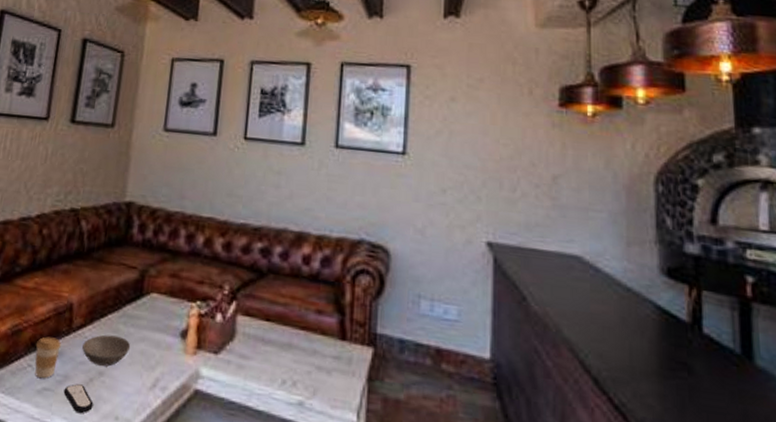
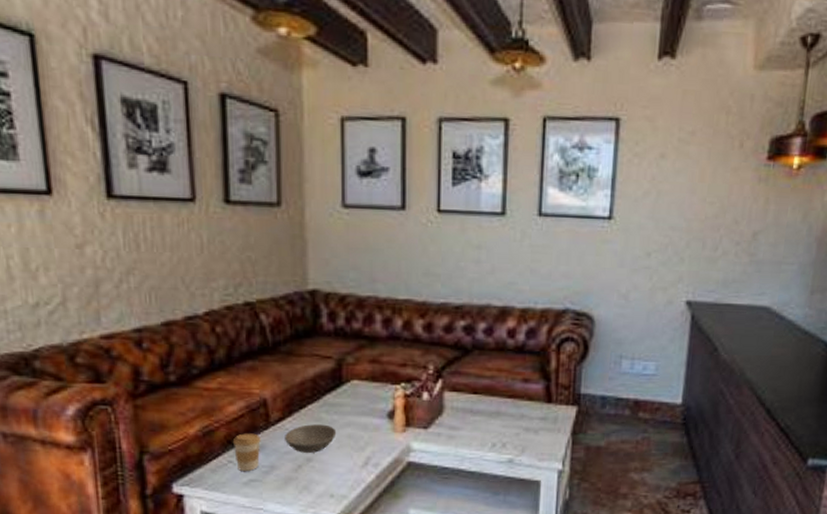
remote control: present [63,384,94,414] -> none [272,472,306,497]

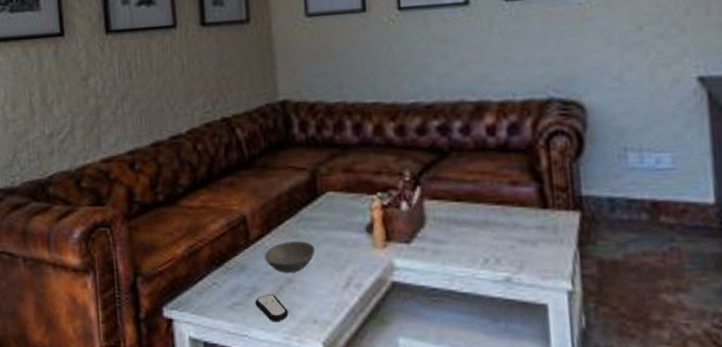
coffee cup: present [232,433,261,472] -> none [216,252,242,295]
remote control: none [272,472,306,497] -> present [255,294,289,323]

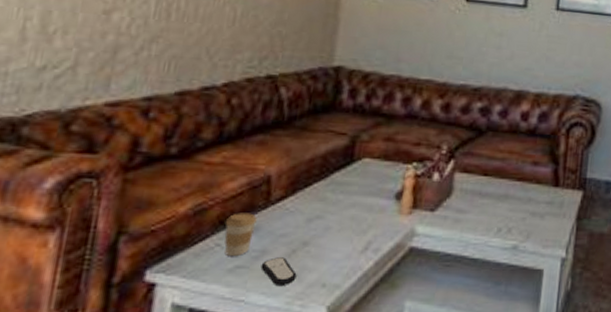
coffee cup: none [216,252,242,295] -> present [224,213,257,257]
soup bowl: present [264,241,316,273] -> none [282,204,340,236]

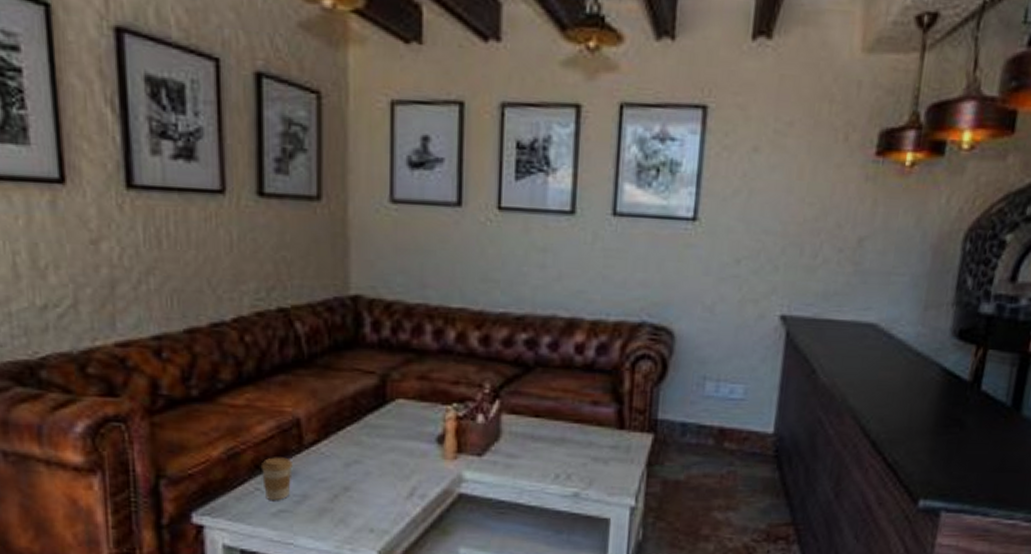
remote control: present [260,257,297,287] -> none [304,502,342,531]

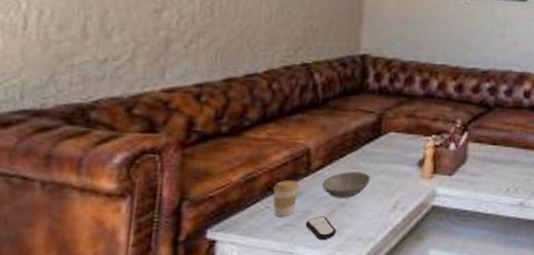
remote control: none [304,502,342,531] -> present [305,216,337,241]
soup bowl: none [318,448,379,481] -> present [321,172,371,198]

